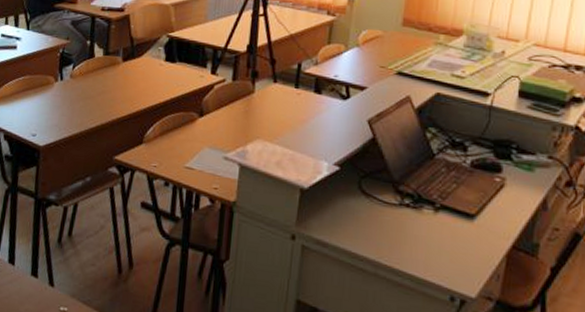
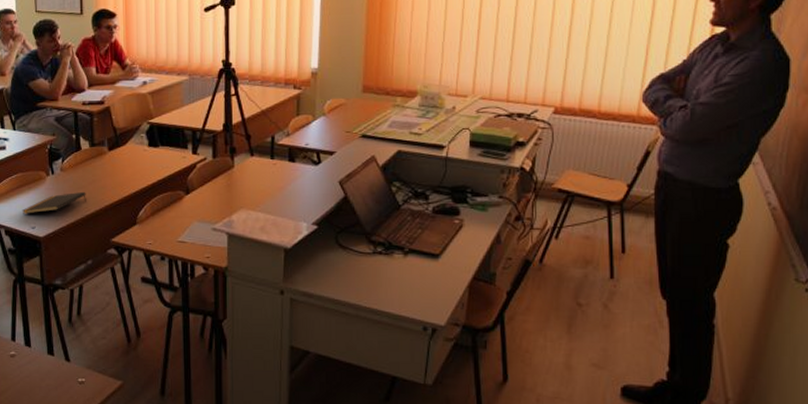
notepad: none [24,101,94,120] -> present [22,191,86,214]

